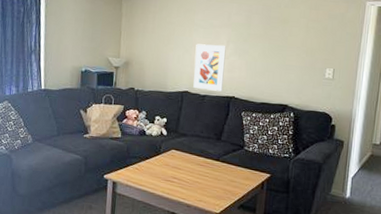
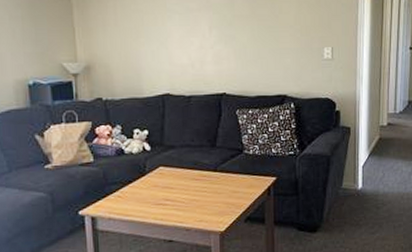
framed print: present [193,44,226,92] -> none [172,32,211,90]

